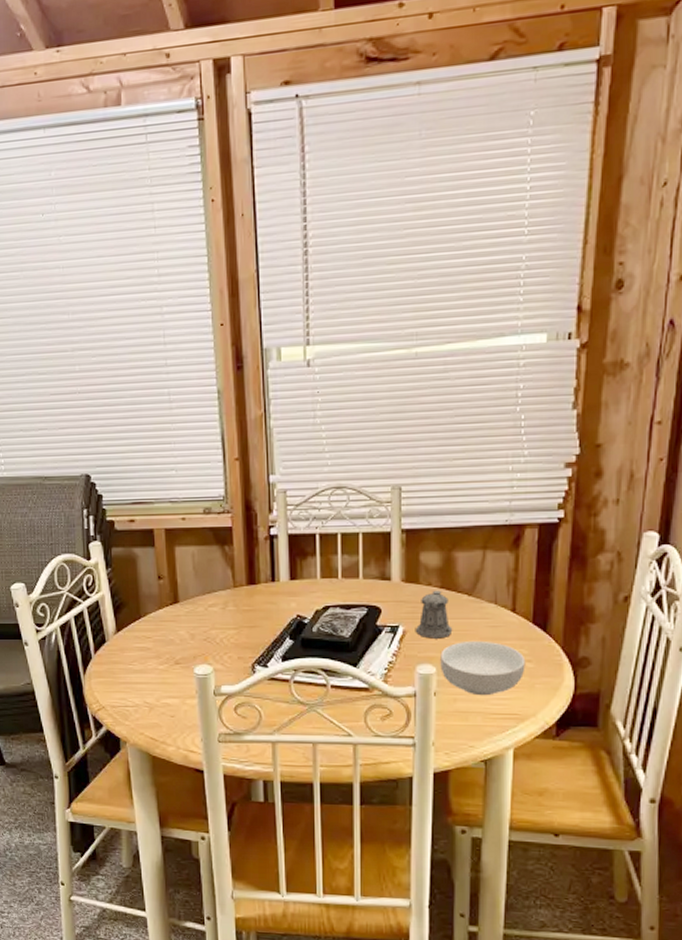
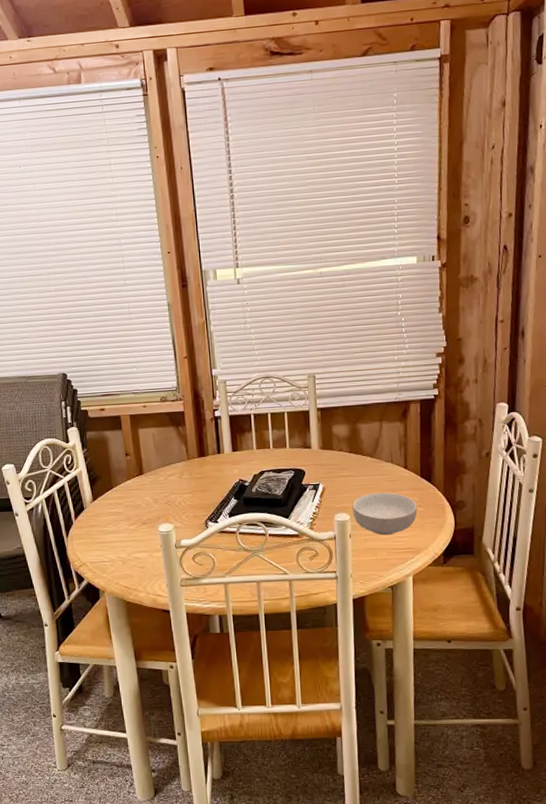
pepper shaker: present [415,590,453,639] -> none [332,454,361,493]

